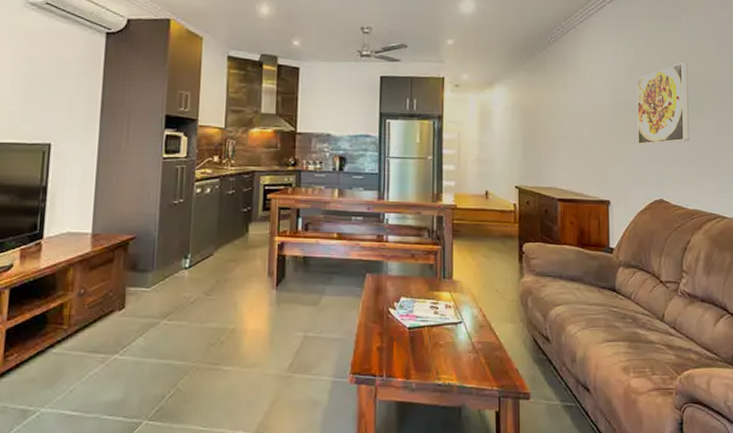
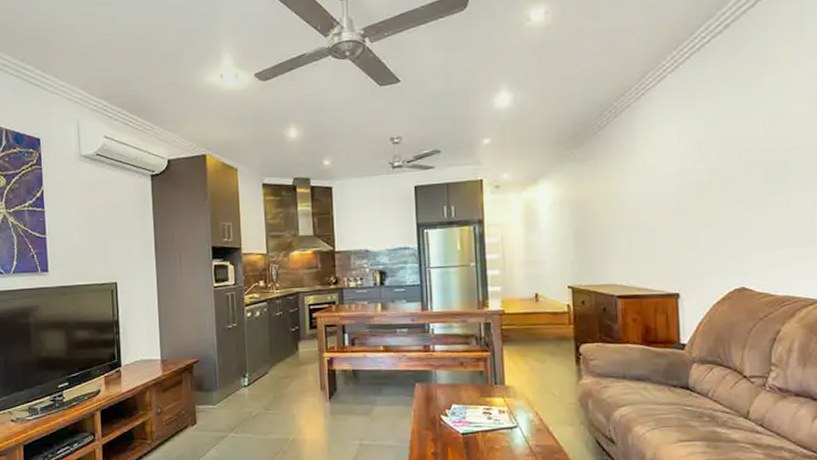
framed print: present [636,62,689,145] -> none [707,129,777,230]

